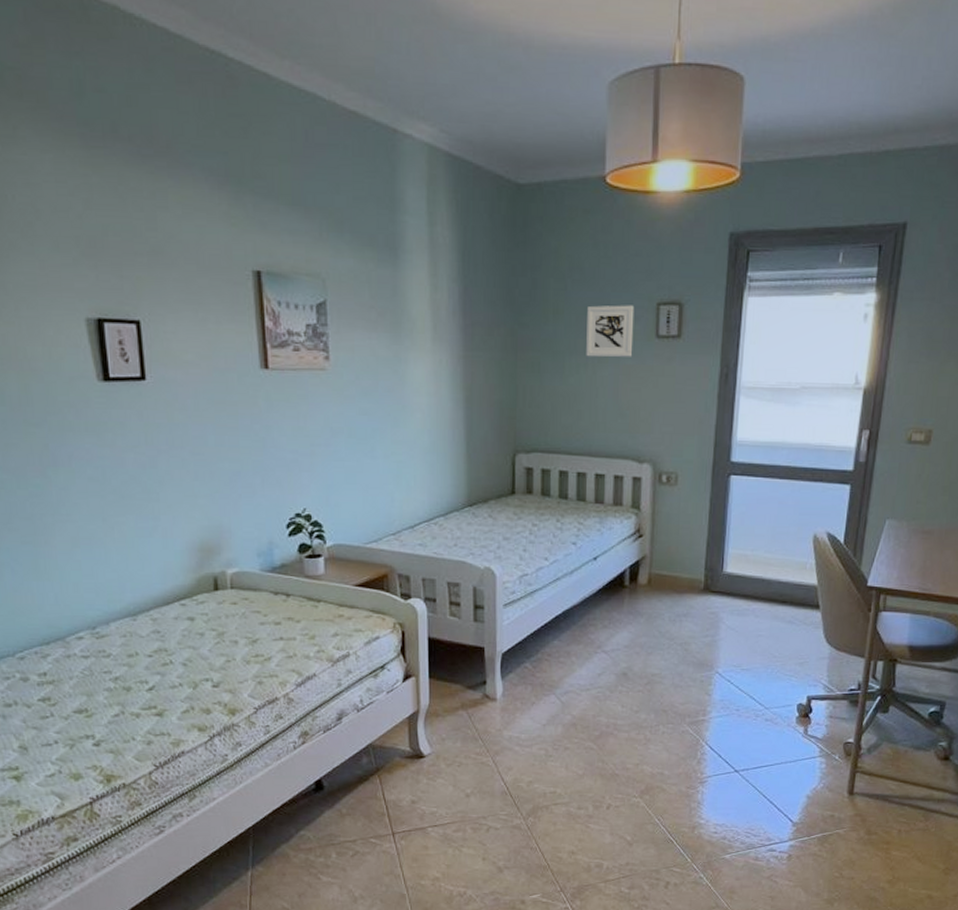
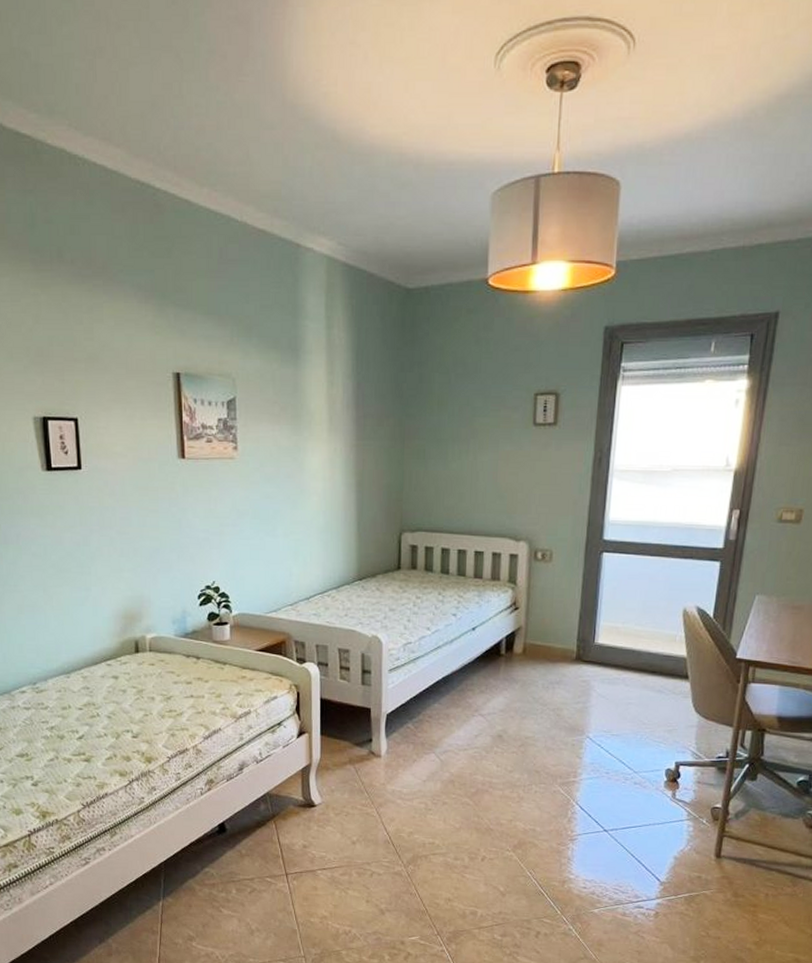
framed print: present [586,305,635,358] -> none [468,396,514,444]

